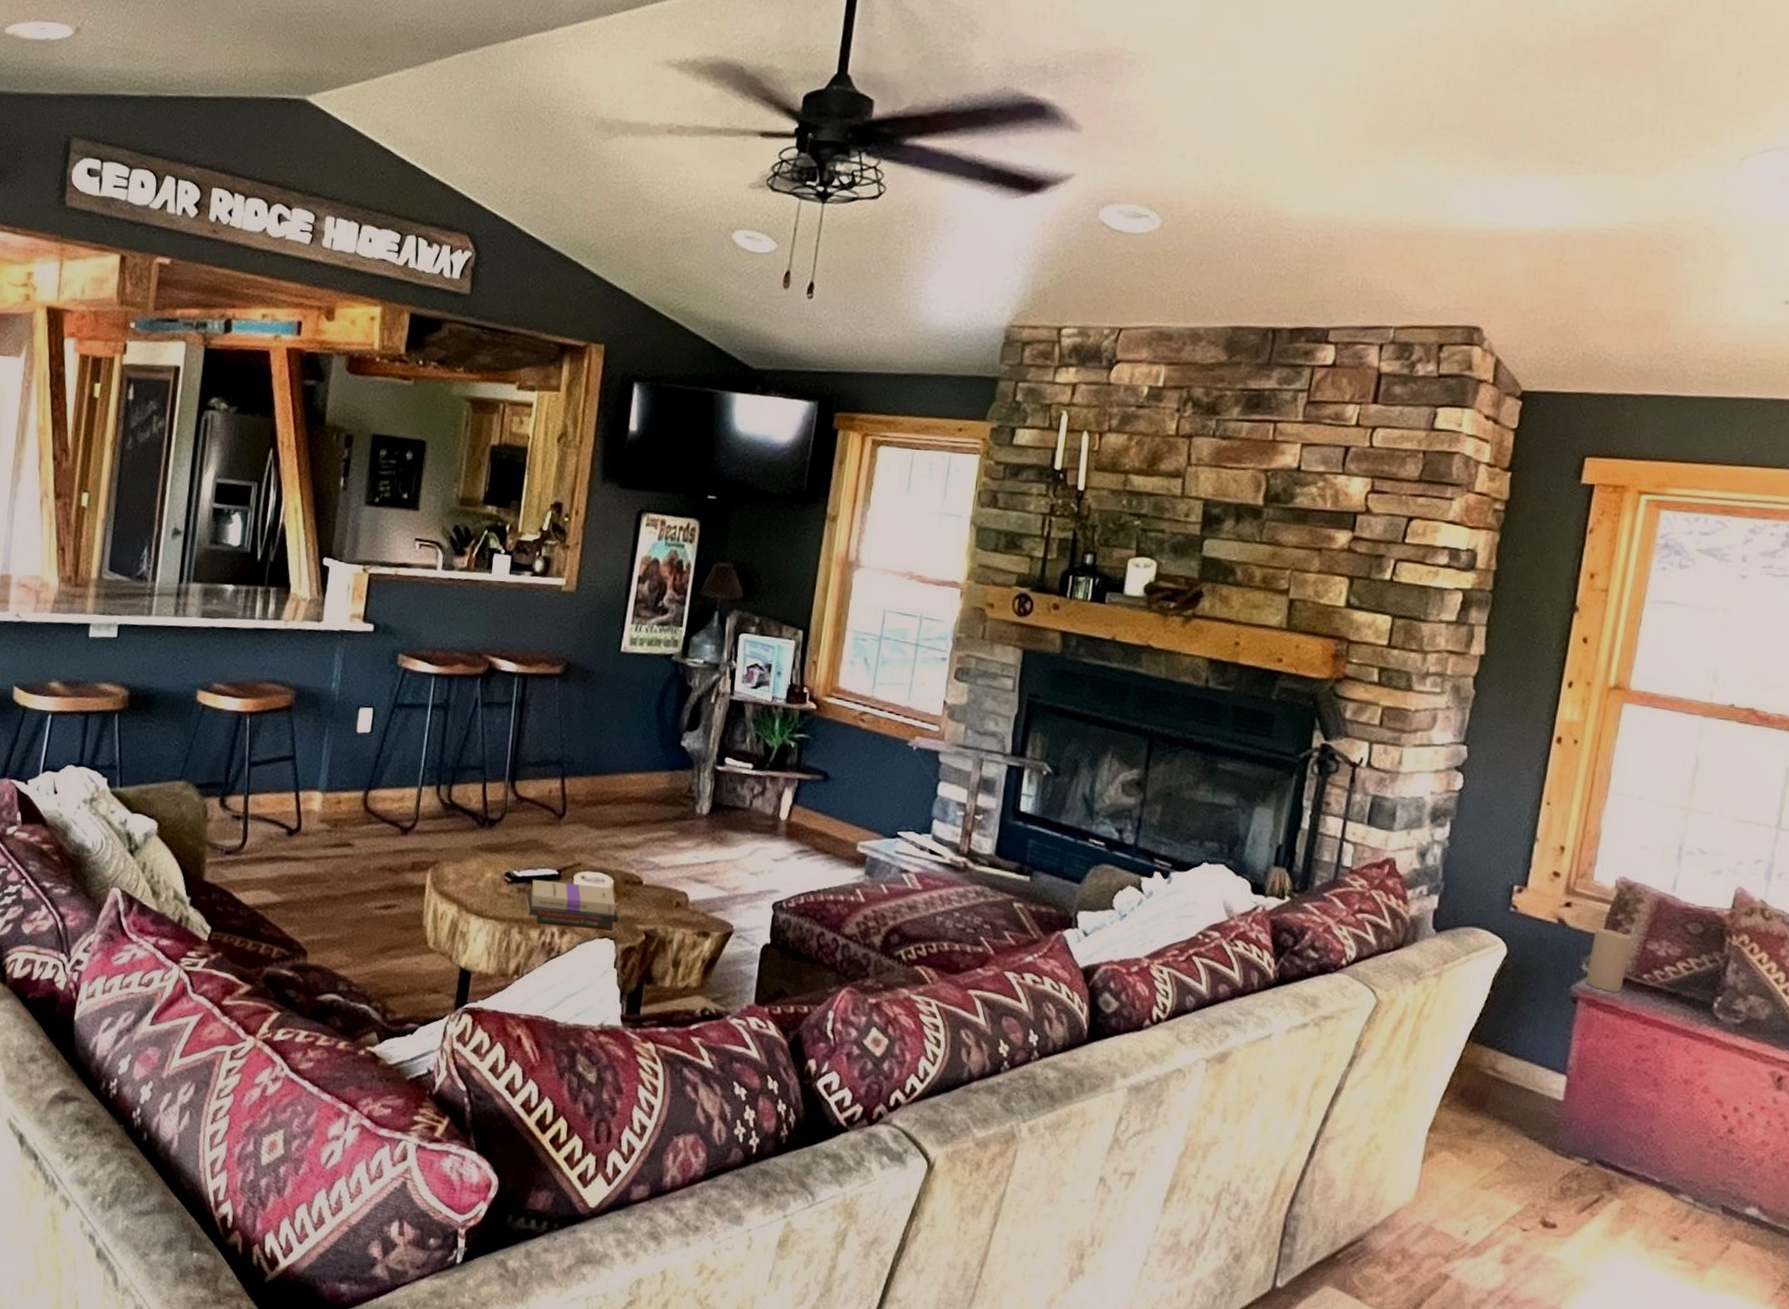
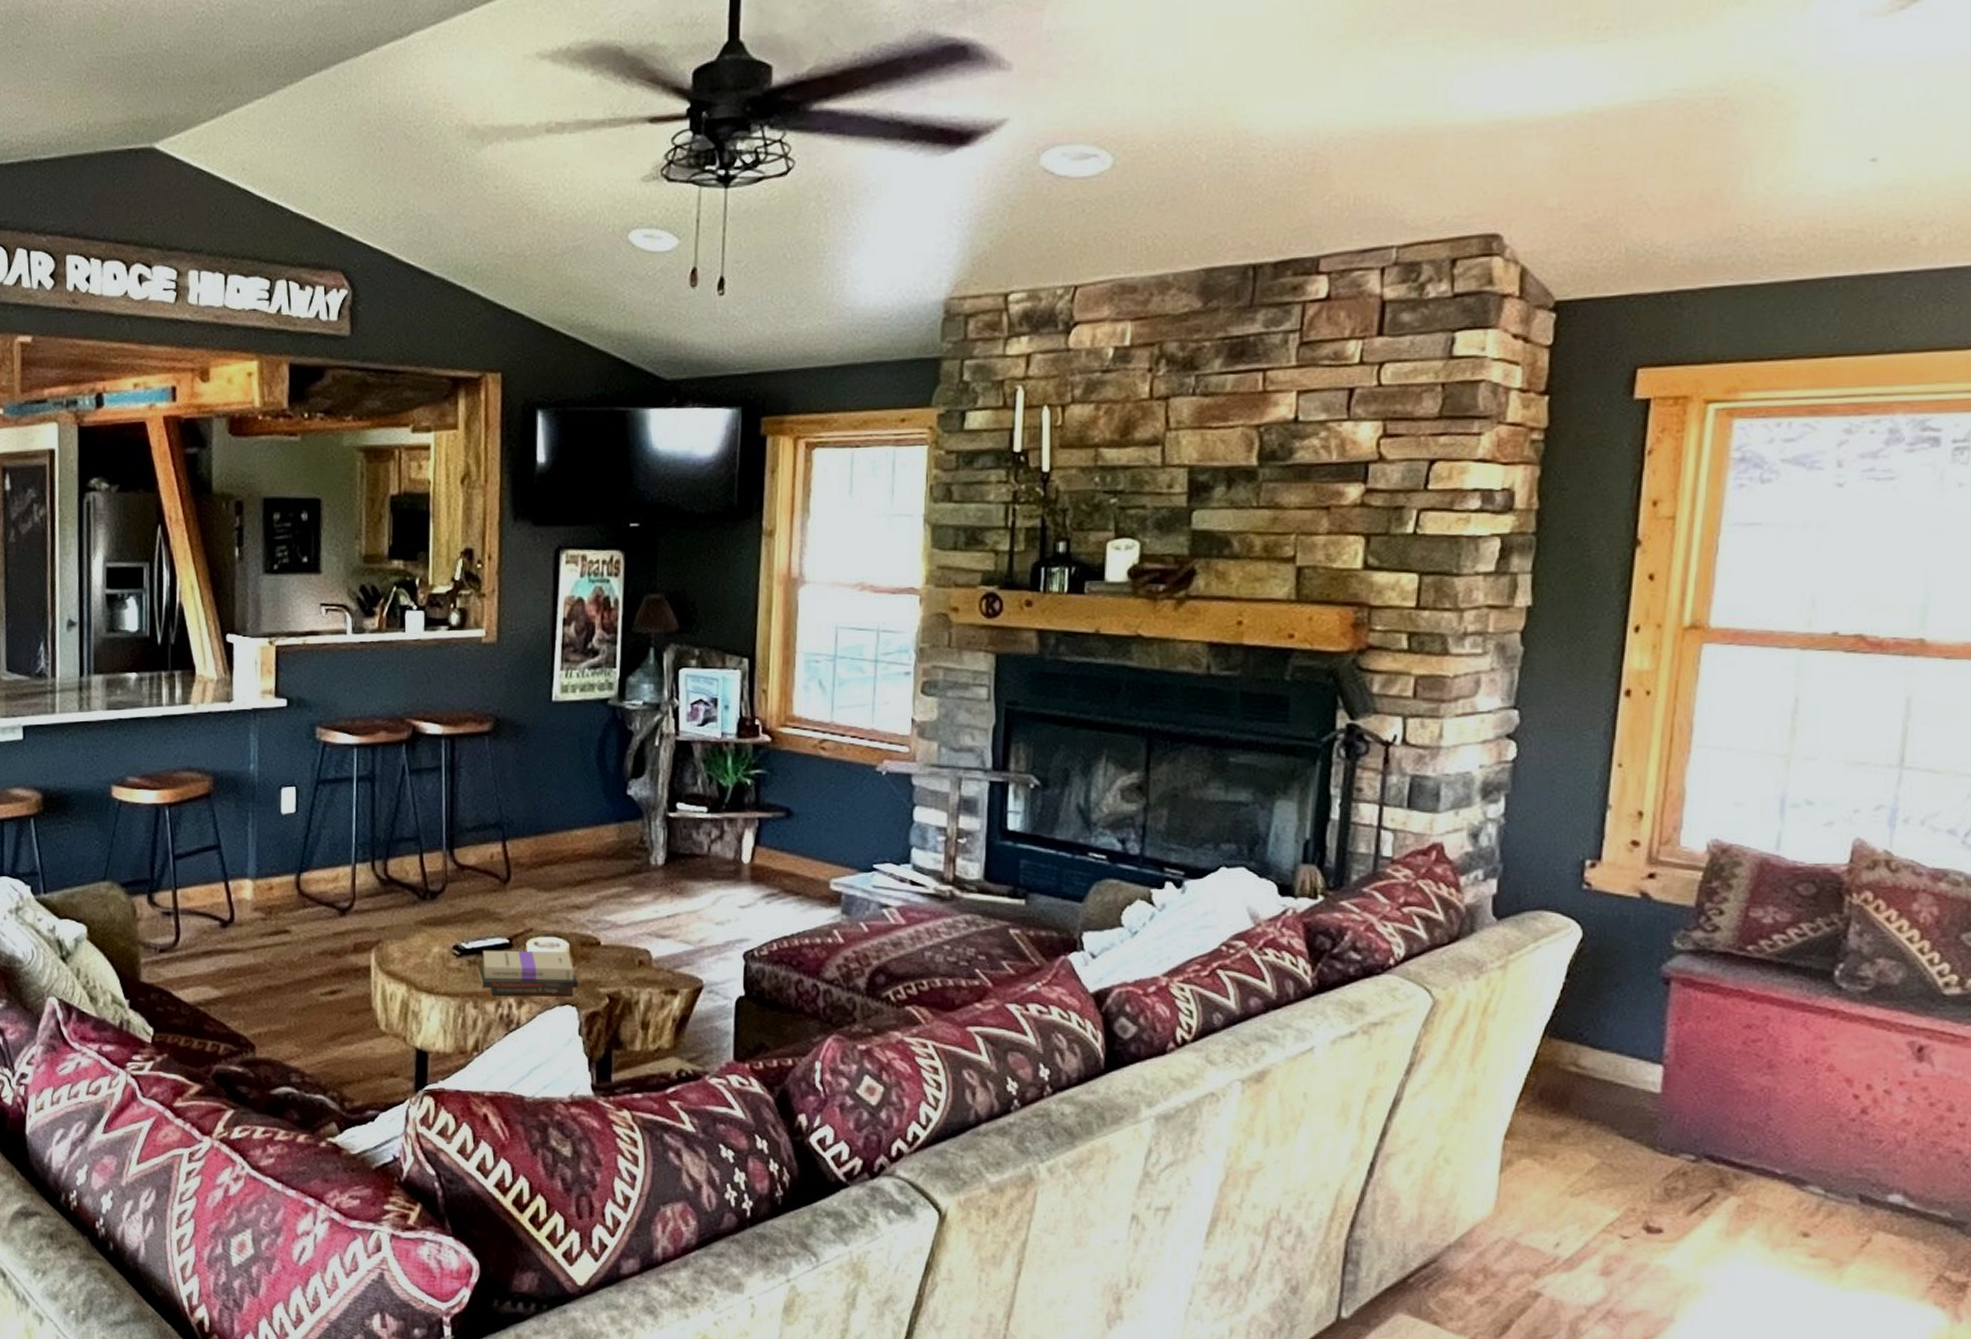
candle: present [1585,927,1632,993] -> none [1678,898,1730,969]

